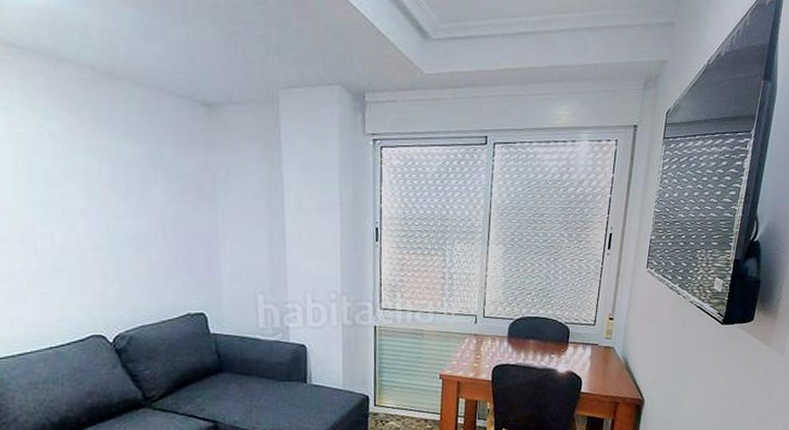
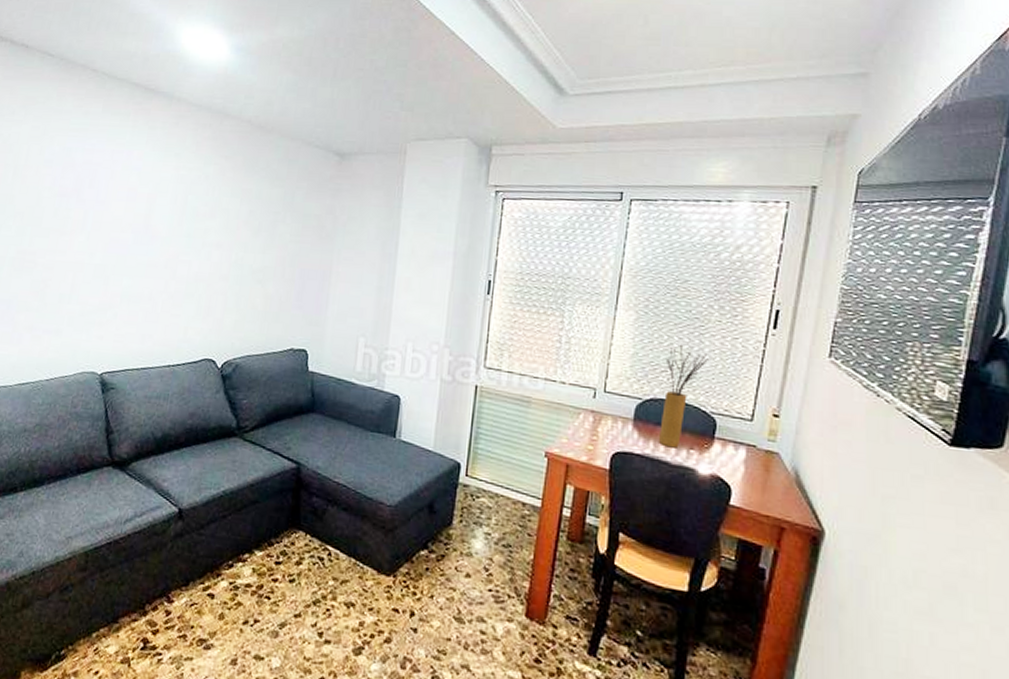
vase: none [528,269,562,356] -> present [659,344,708,448]

